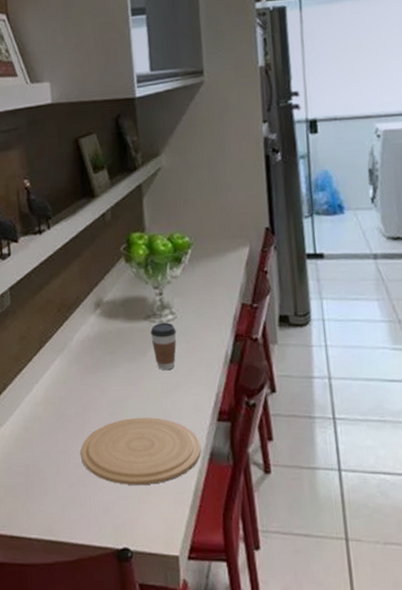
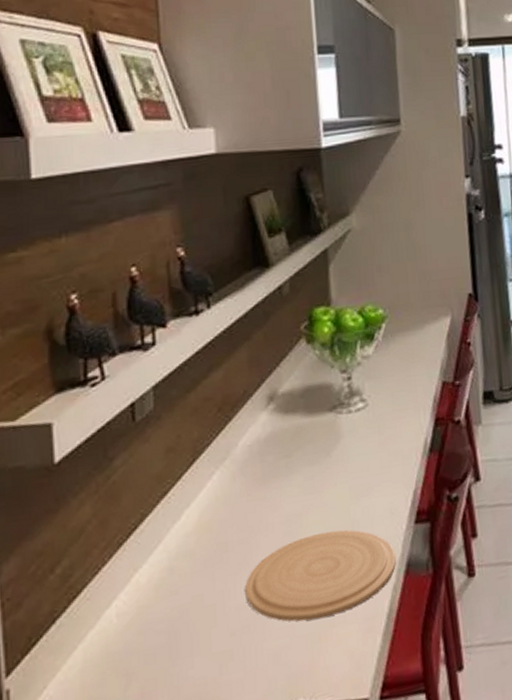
coffee cup: present [150,322,177,370] -> none [336,412,368,470]

